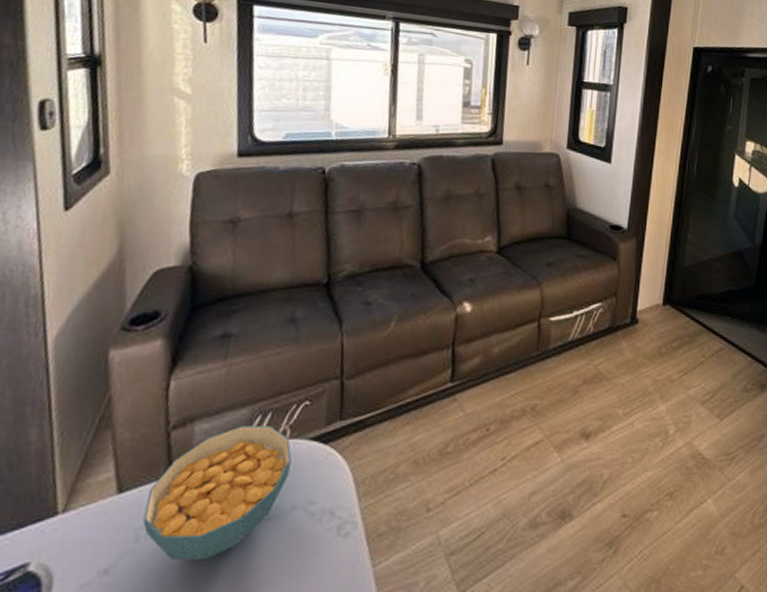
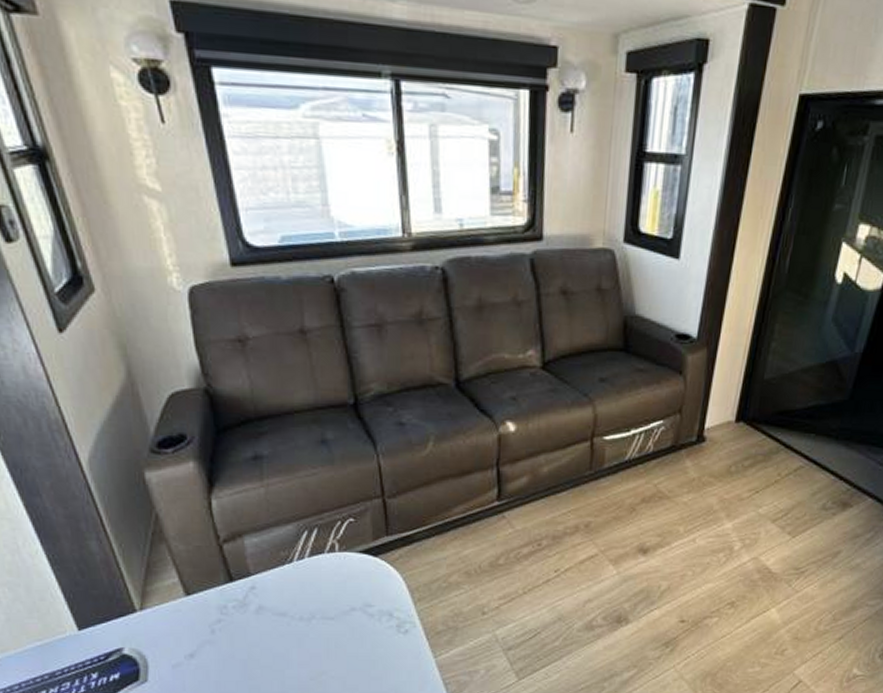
cereal bowl: present [143,426,292,560] -> none [213,540,344,648]

